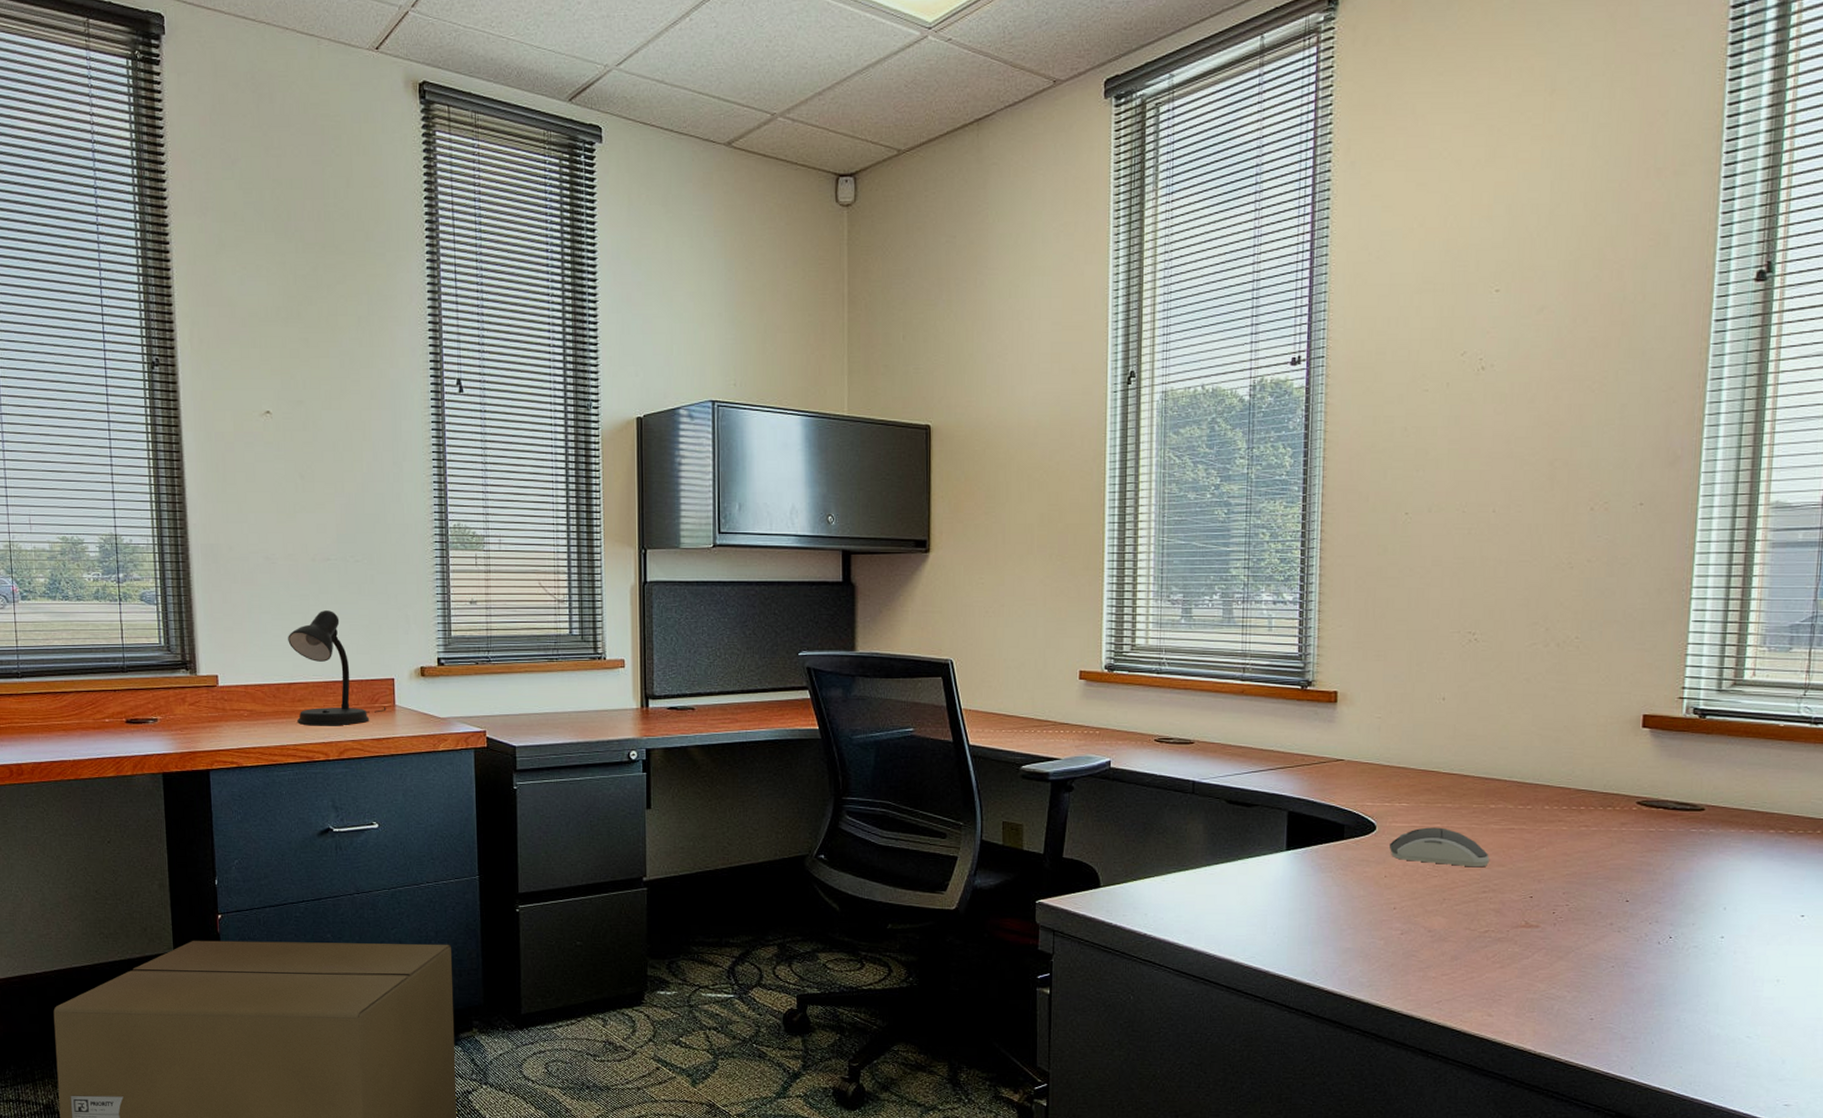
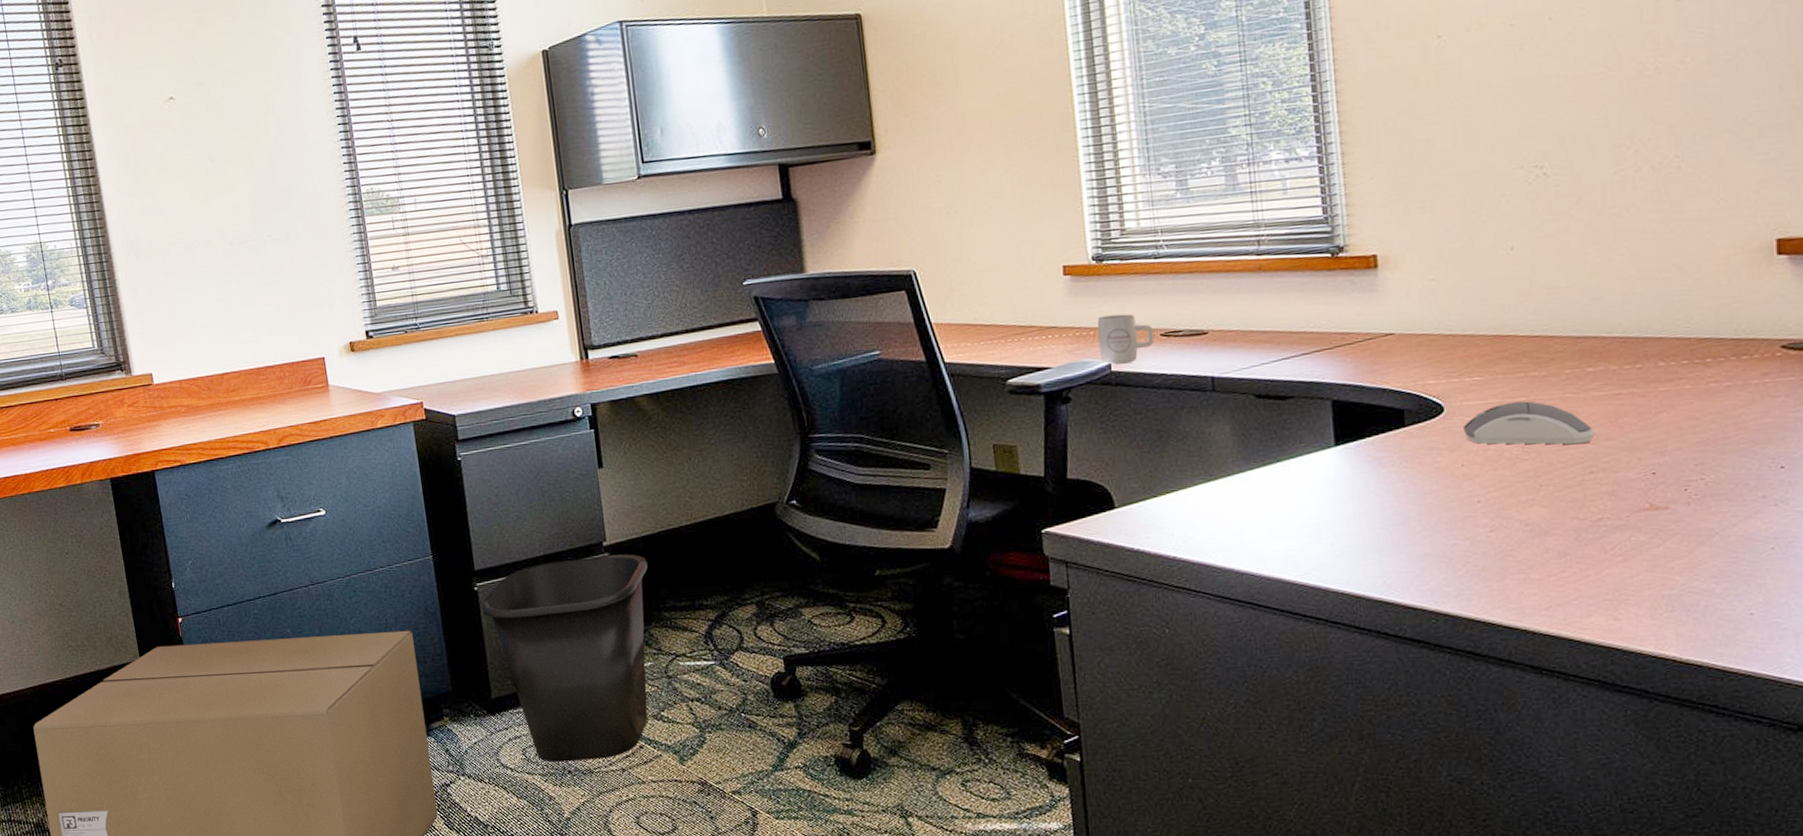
desk lamp: present [288,610,387,726] -> none [215,294,321,415]
waste bin: none [520,890,682,1078] -> present [480,554,648,762]
mug: none [1102,718,1149,761] -> present [1097,313,1154,364]

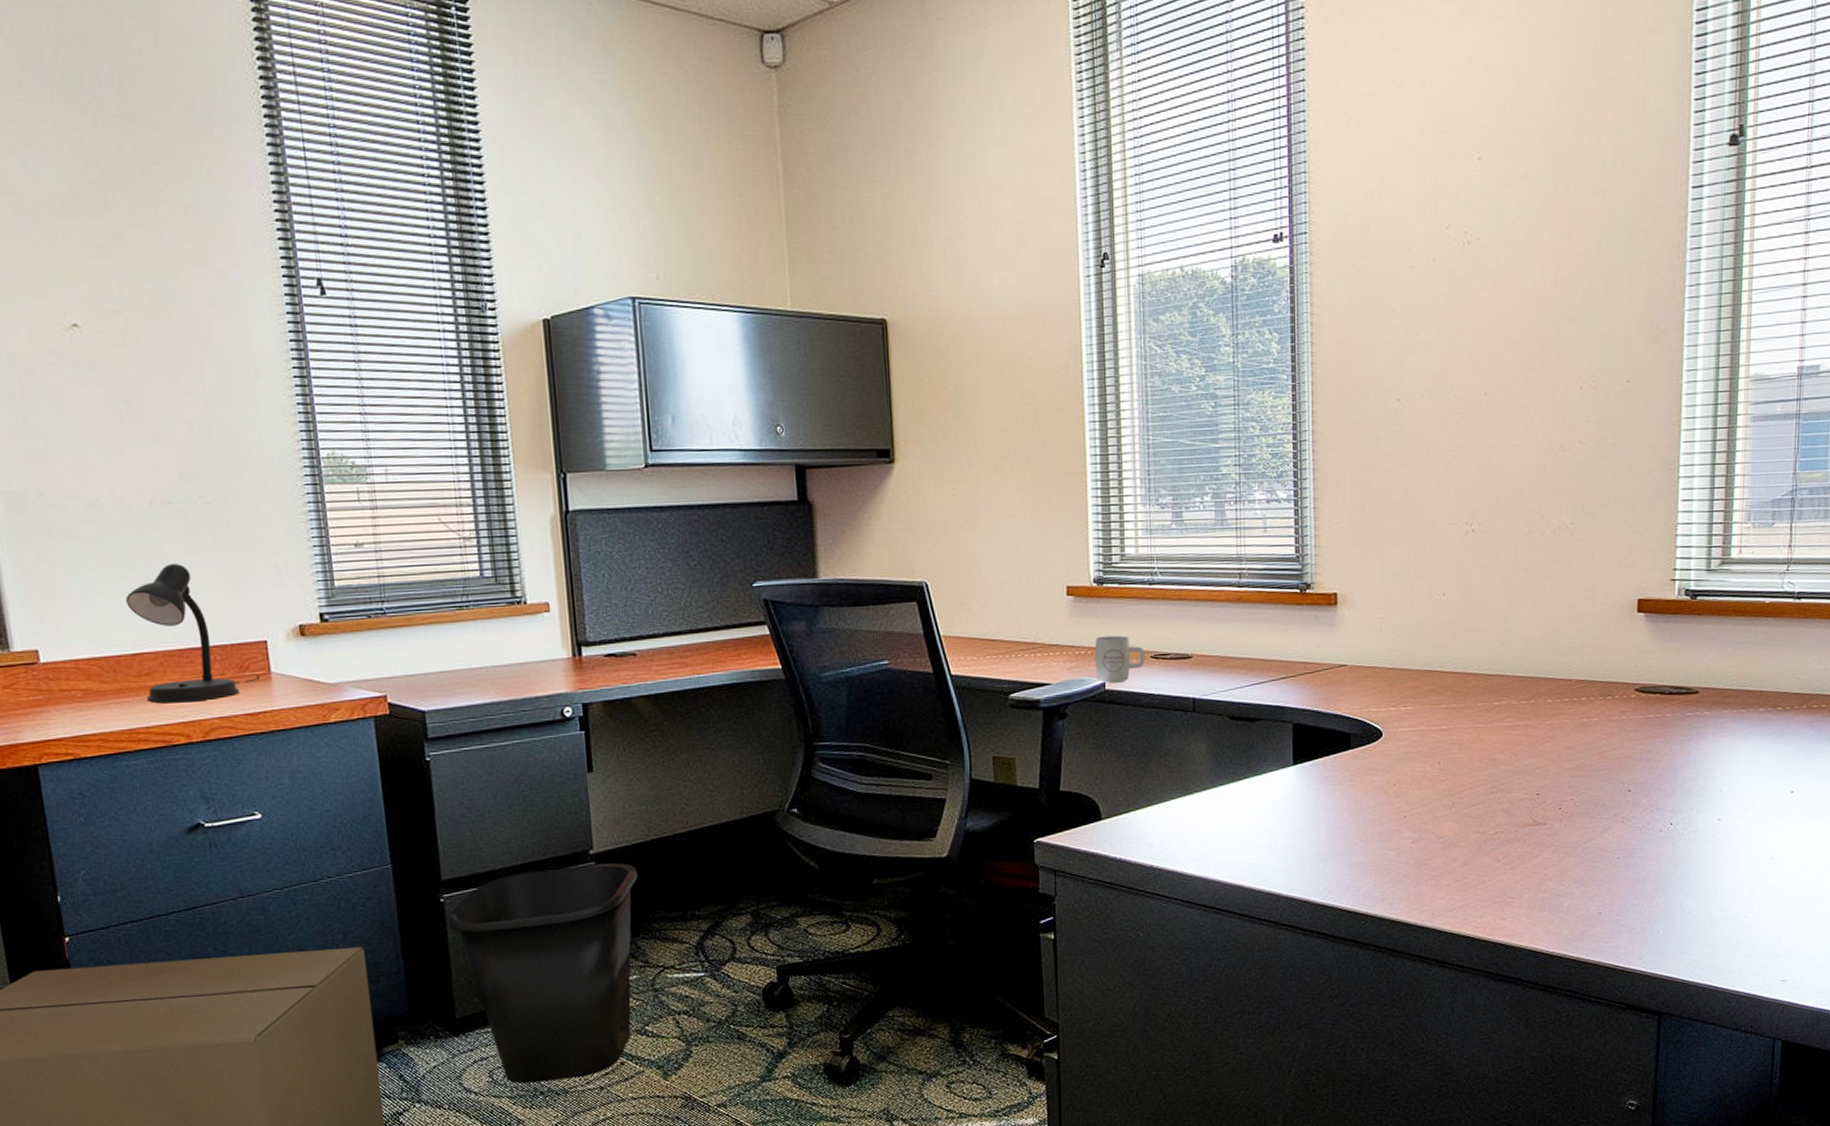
desk lamp: none [215,294,321,415] -> present [126,564,260,703]
computer mouse: present [1462,401,1595,445] -> none [1396,729,1497,768]

